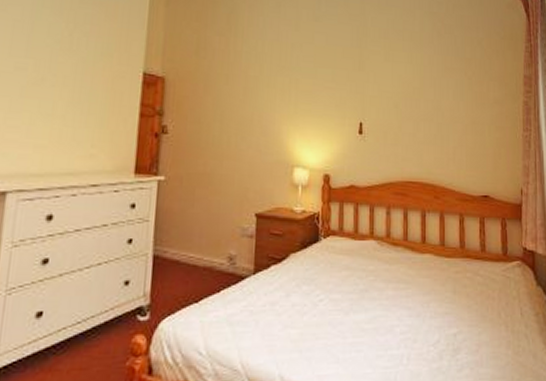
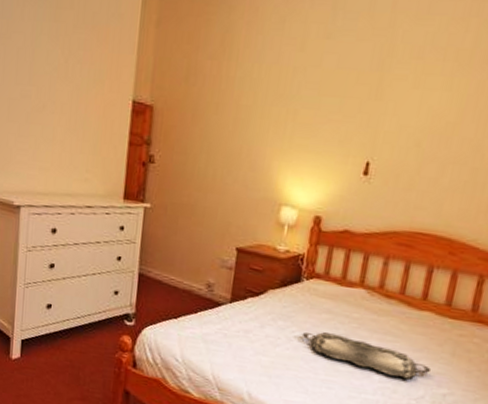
serving tray: none [326,291,441,325] -> present [302,332,432,380]

